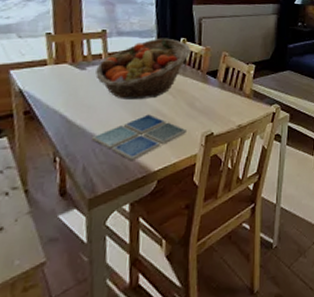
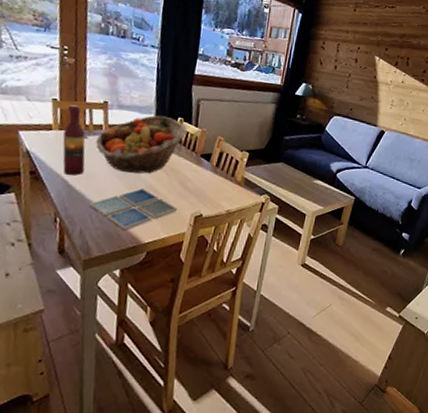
wine bottle: none [59,36,85,110] -> present [63,104,86,176]

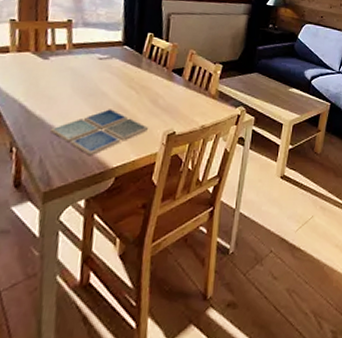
wine bottle: present [63,104,86,176] -> none [20,24,47,100]
fruit basket: present [96,115,188,174] -> none [58,31,158,93]

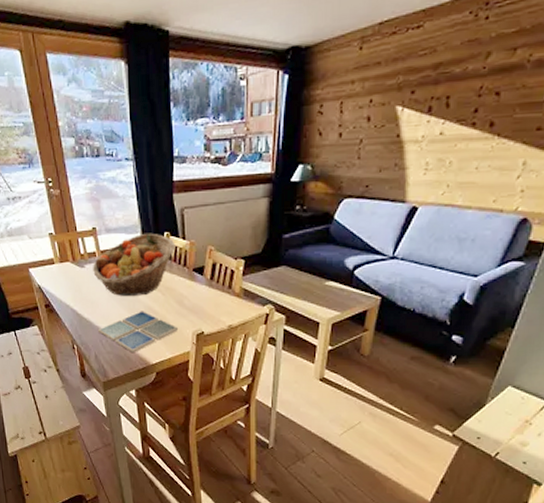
fruit basket: none [58,31,158,93] -> present [93,233,176,296]

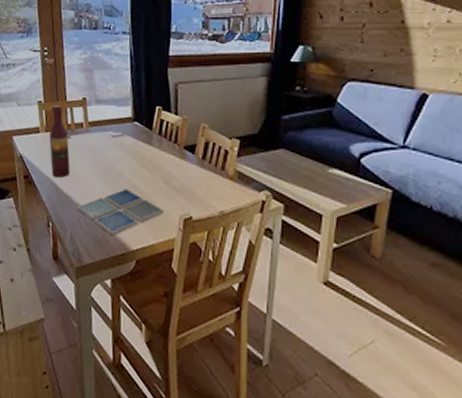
wine bottle: none [63,235,88,304] -> present [49,104,70,178]
fruit basket: present [93,233,176,296] -> none [78,106,167,172]

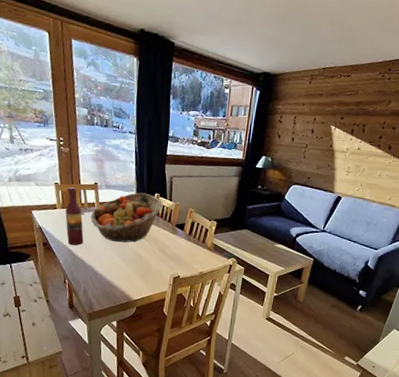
drink coaster: present [77,189,163,236] -> none [90,255,158,290]
fruit basket: none [78,106,167,172] -> present [91,192,164,243]

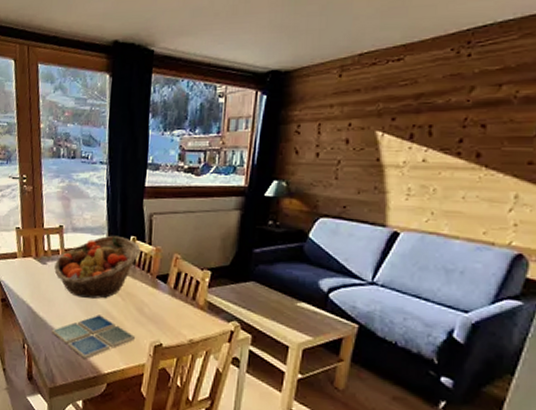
wine bottle: present [65,186,84,245] -> none [26,231,46,302]
drink coaster: none [90,255,158,290] -> present [52,314,135,360]

